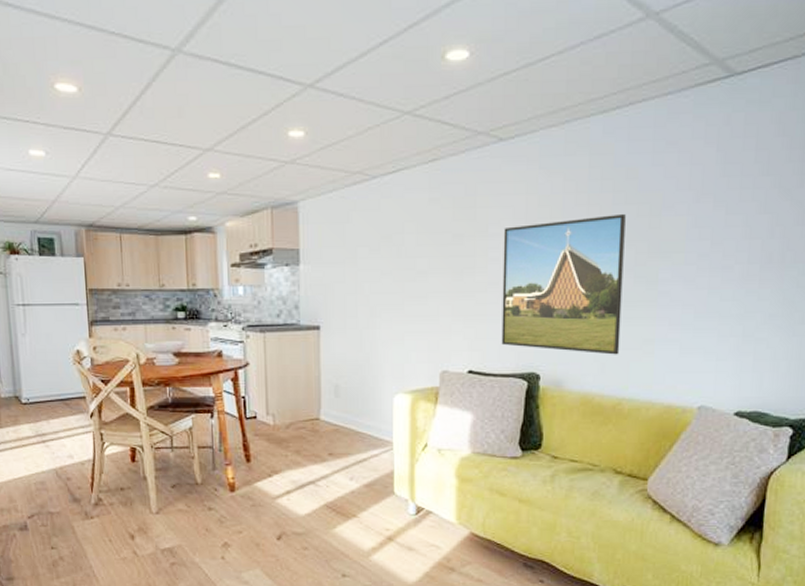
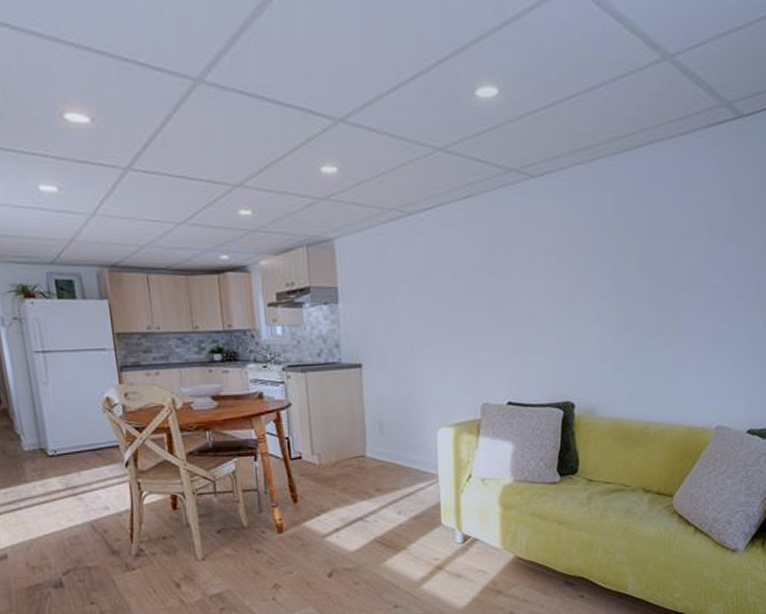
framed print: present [501,214,626,355] -> none [537,249,648,382]

